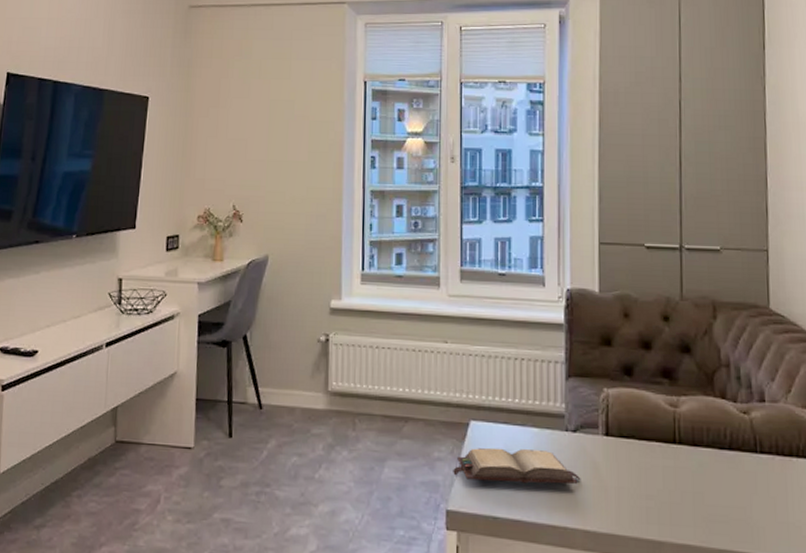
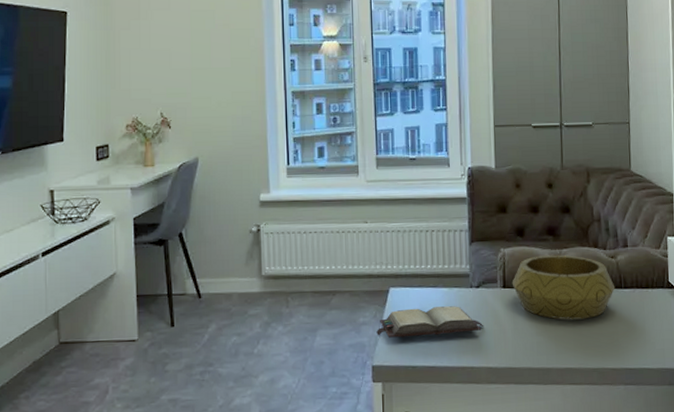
decorative bowl: none [616,401,748,486] -> present [512,254,615,320]

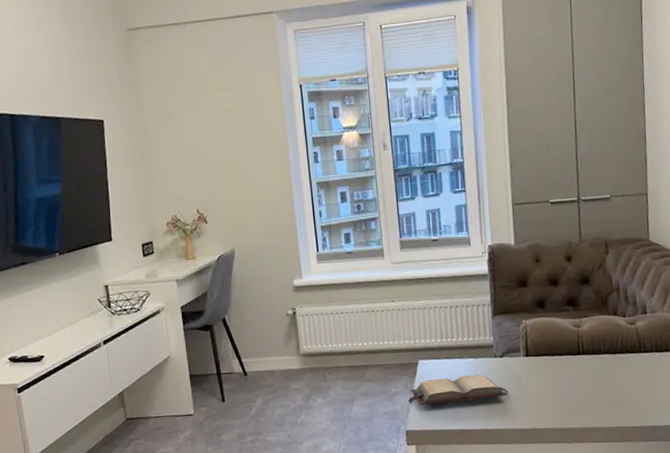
decorative bowl: present [512,254,615,320] -> none [534,323,635,384]

